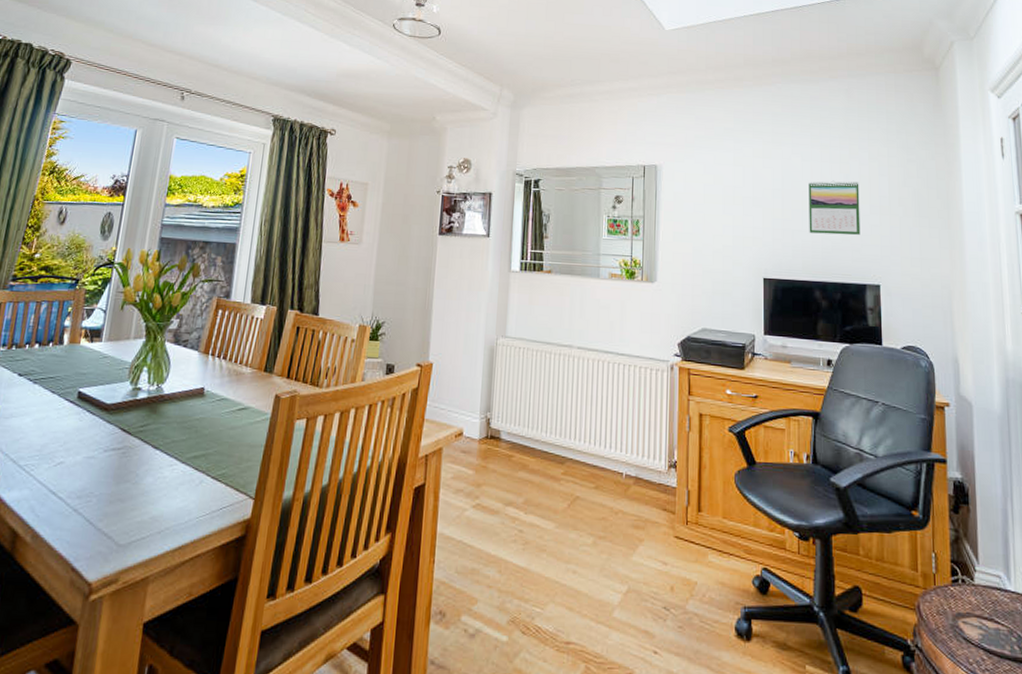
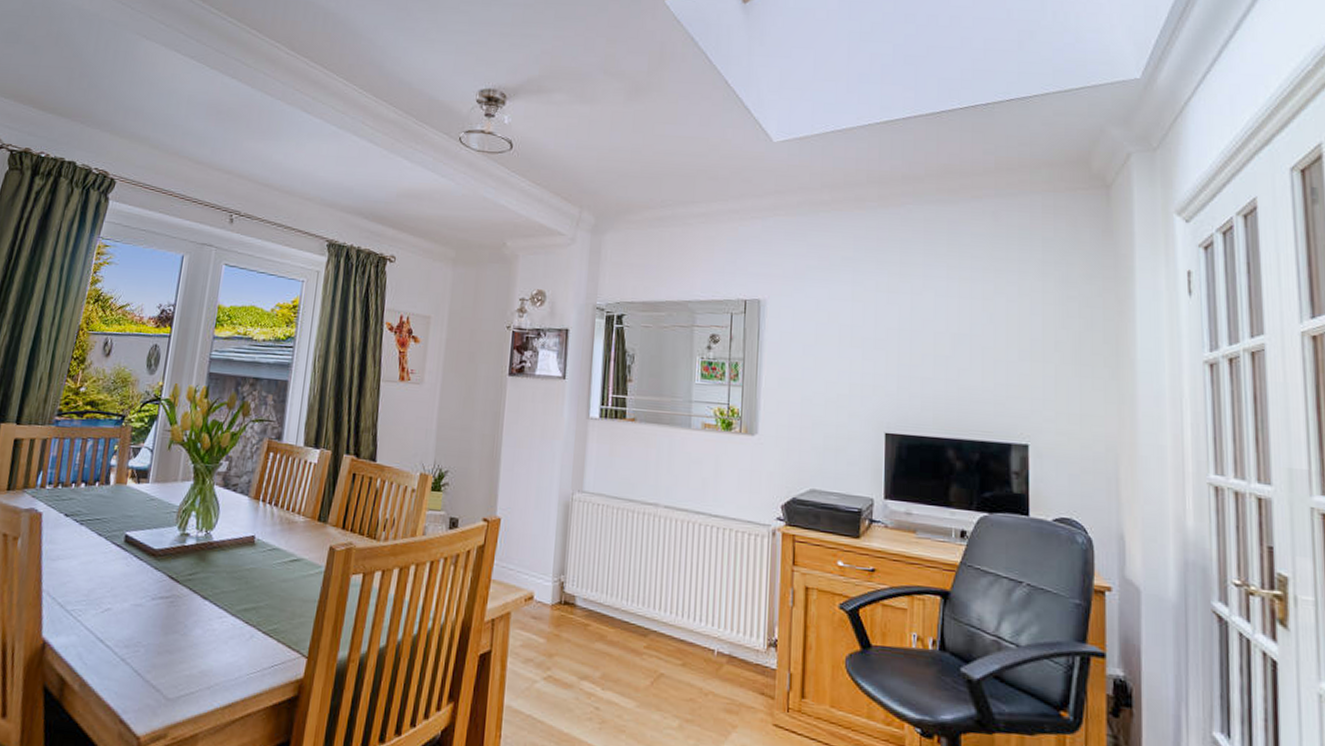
calendar: present [808,180,861,235] -> none [942,320,1006,385]

